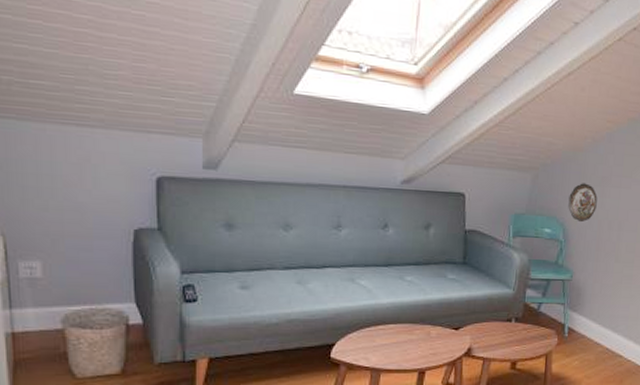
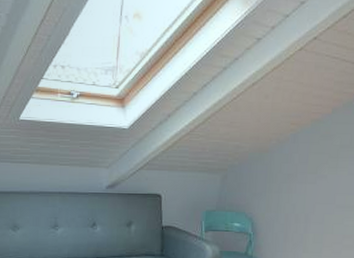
decorative plate: present [568,183,598,223] -> none [256,181,284,217]

